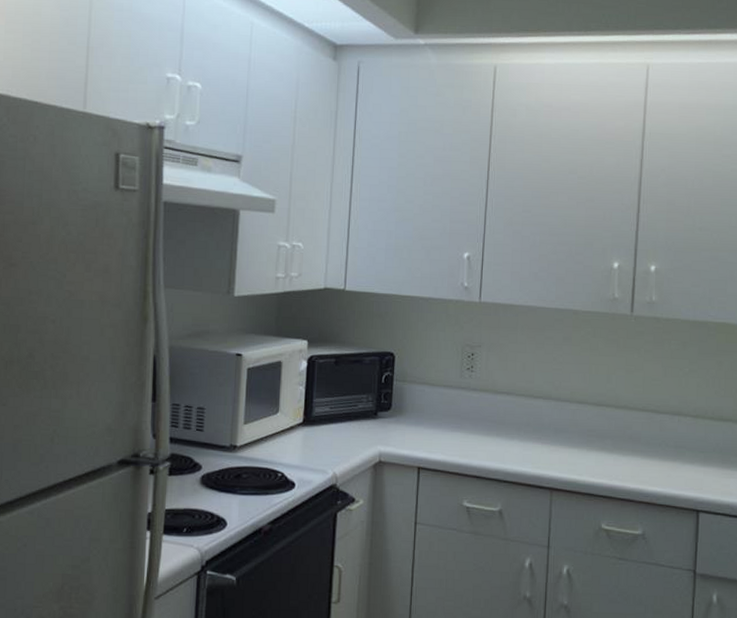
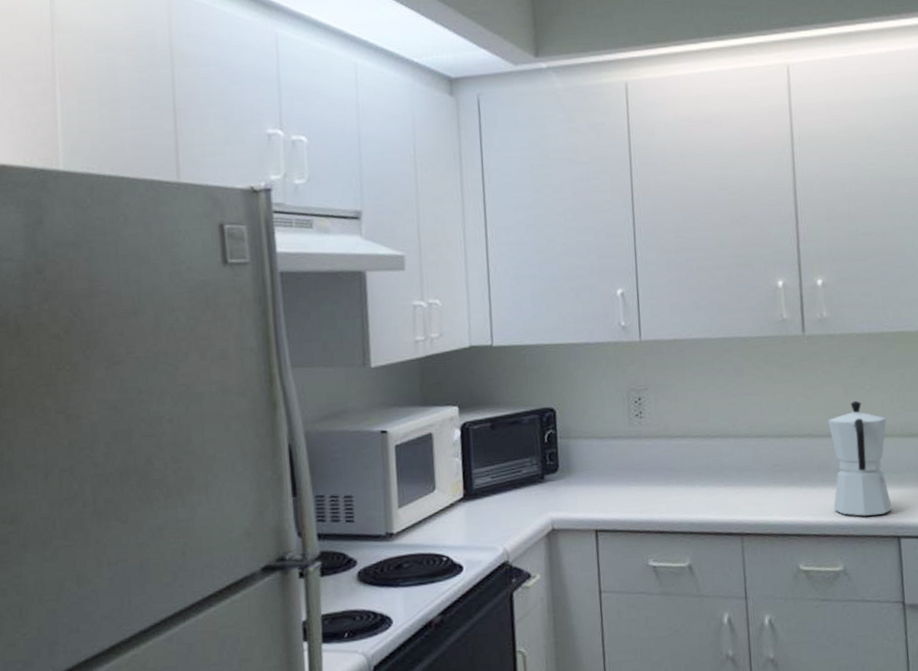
moka pot: none [640,381,700,488] -> present [828,400,892,517]

